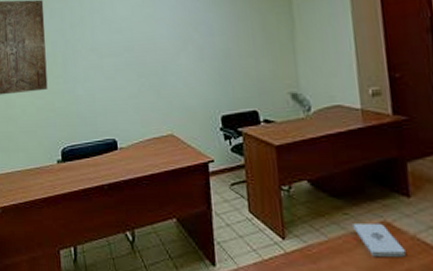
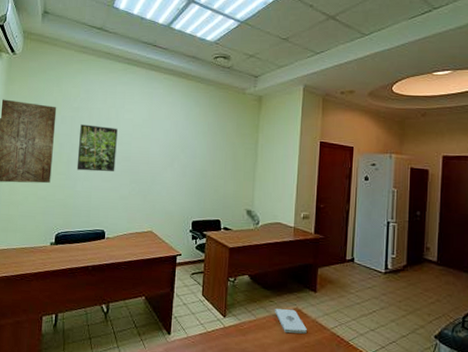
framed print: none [72,13,118,71] -> present [76,124,118,172]

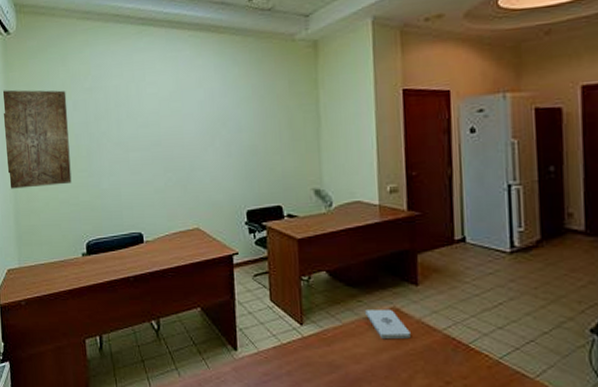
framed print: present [76,124,118,172] -> none [96,107,145,164]

